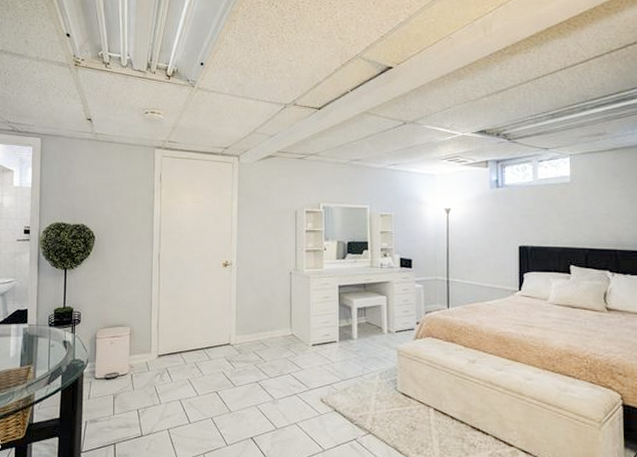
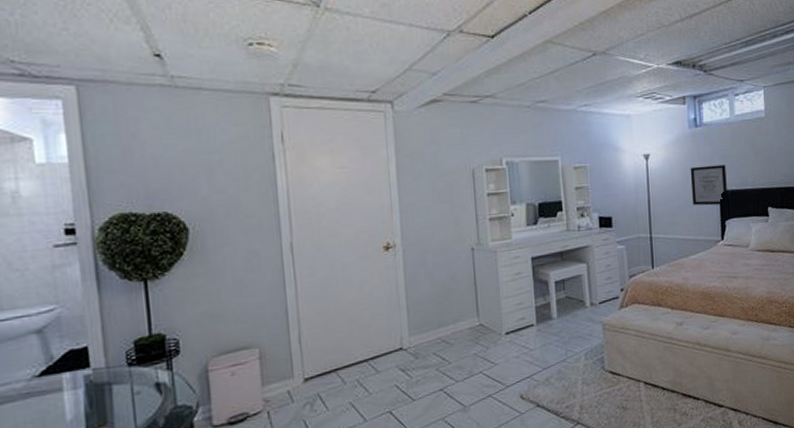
wall art: none [489,222,527,258] -> present [690,164,727,206]

